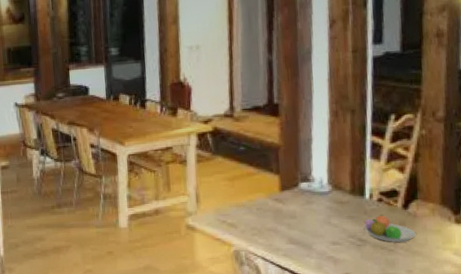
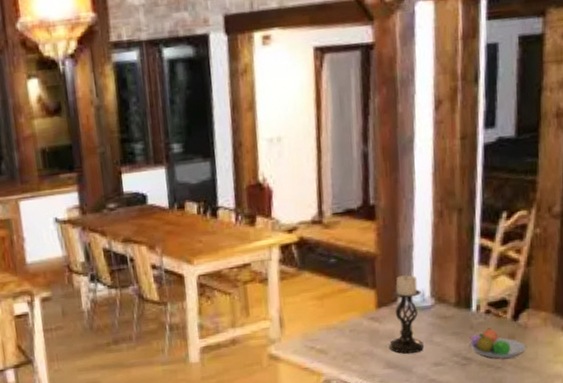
candle holder: none [292,163,322,232] -> present [389,274,424,354]

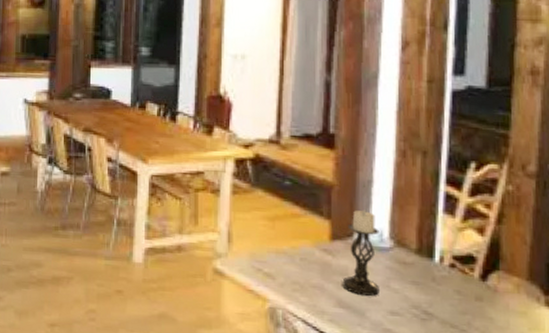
fruit bowl: present [469,328,526,359] -> none [431,283,496,323]

